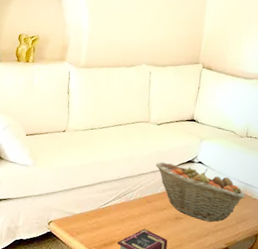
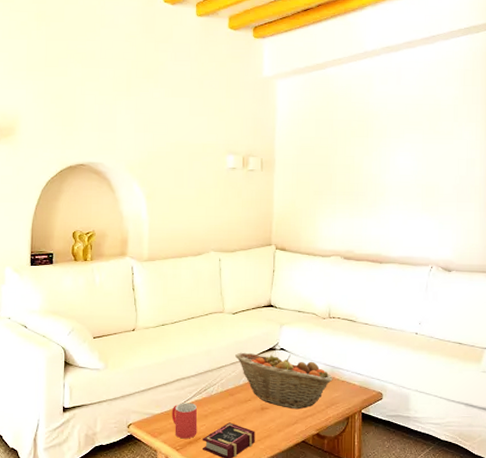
mug: none [90,205,116,241] -> present [171,402,198,439]

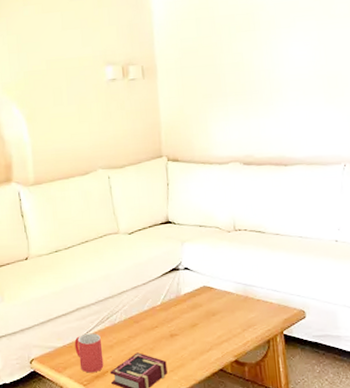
fruit basket: present [235,352,333,410] -> none [136,273,247,335]

